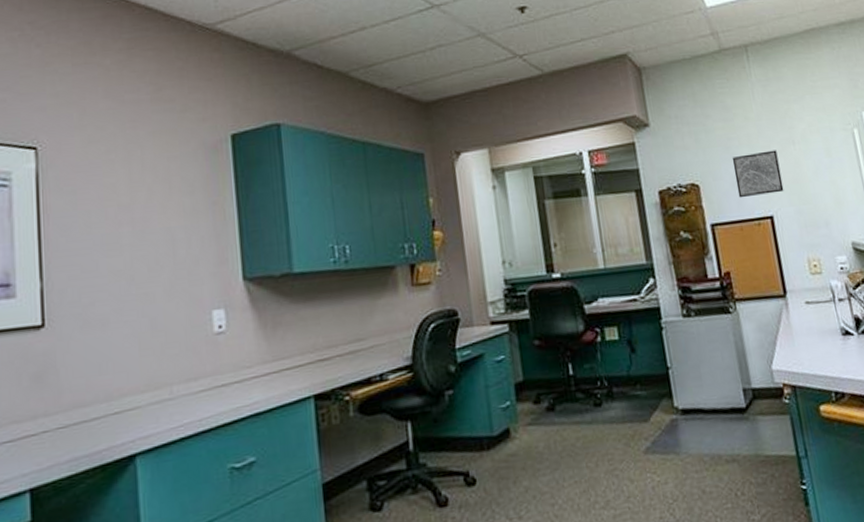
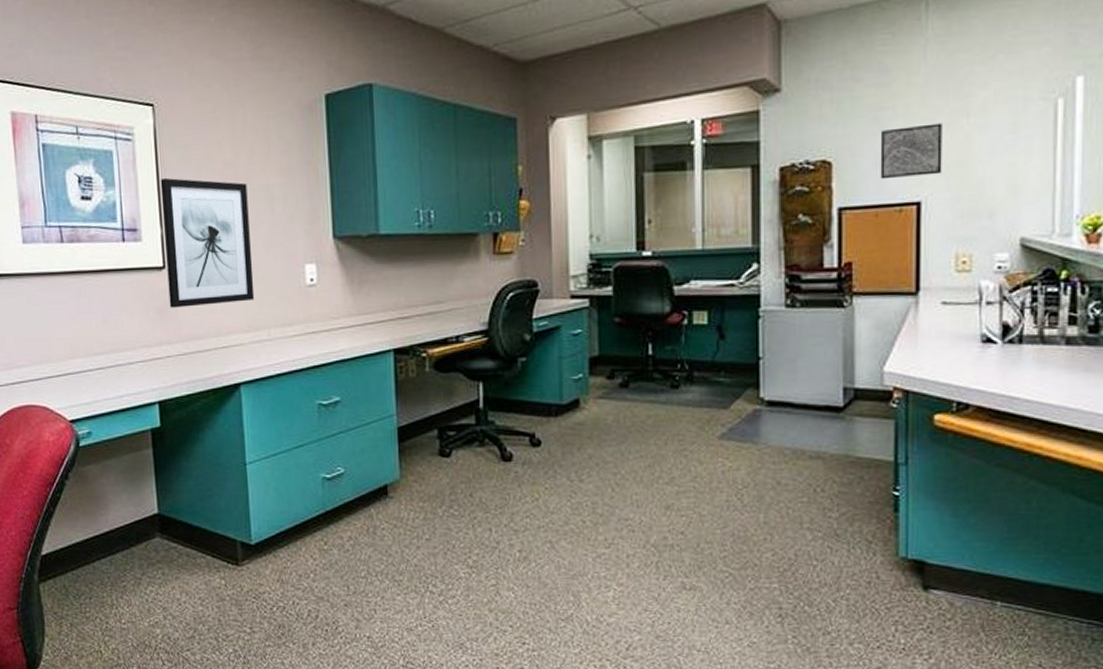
wall art: none [41,225,154,373] -> present [160,177,255,308]

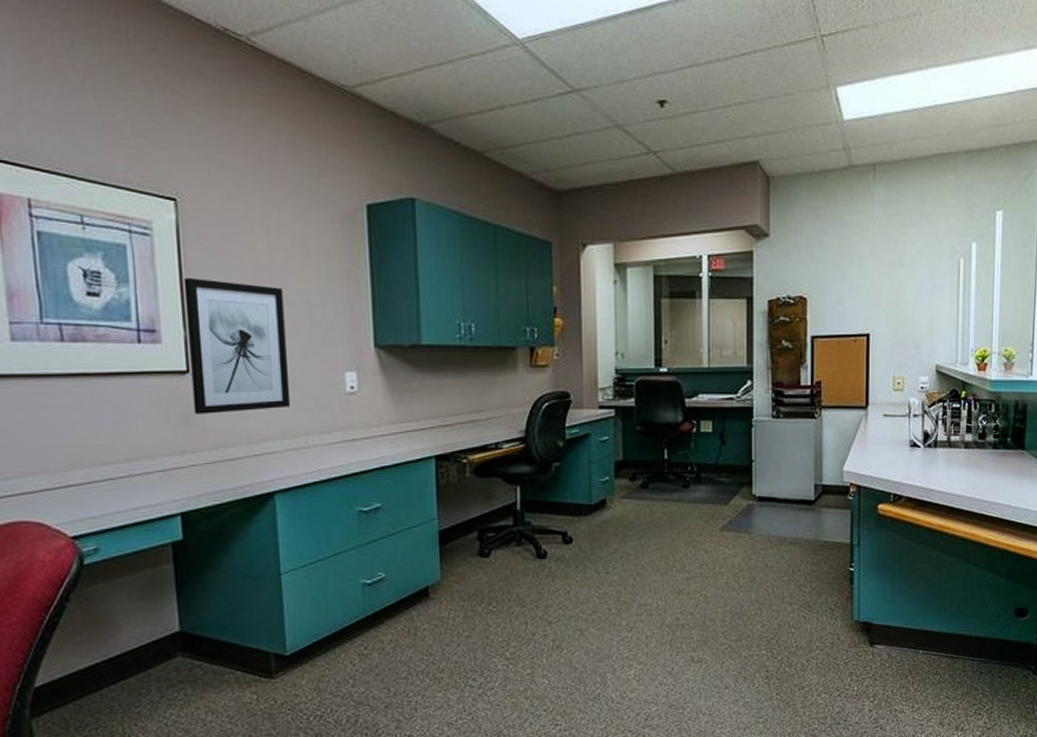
wall art: present [880,123,942,180] -> none [841,271,884,315]

